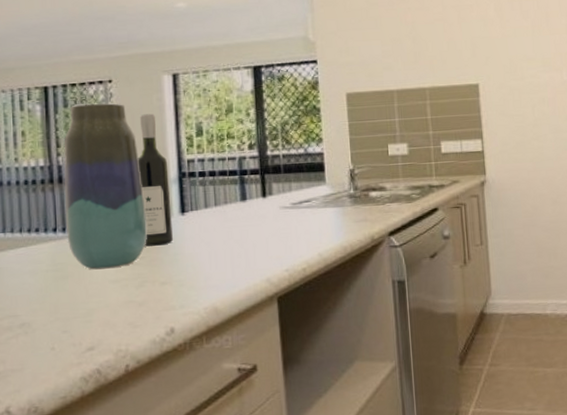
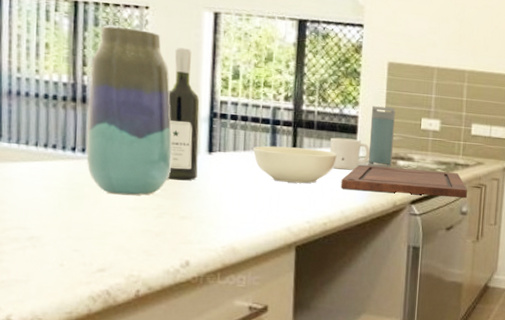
bowl: none [224,193,308,233] -> present [253,146,338,184]
mug: none [299,177,341,211] -> present [330,137,371,170]
cutting board: none [315,196,448,230] -> present [340,164,468,199]
soap dispenser: none [335,138,364,203] -> present [367,106,395,168]

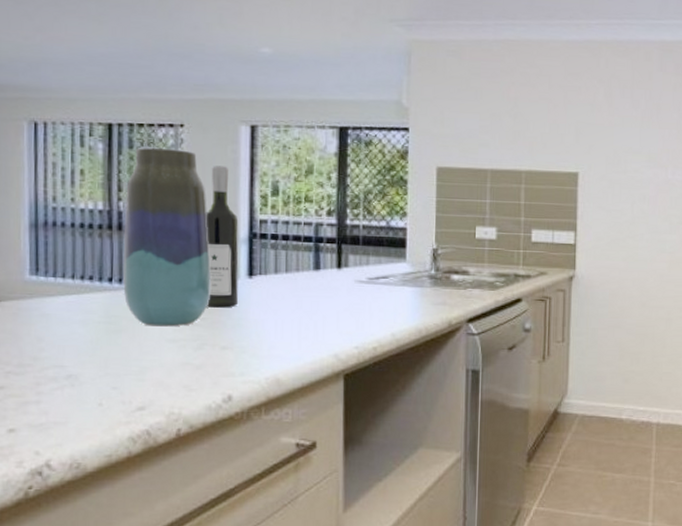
bowl: present [253,146,338,184] -> none [296,265,386,305]
mug: present [330,137,371,170] -> none [378,253,421,288]
cutting board: present [340,164,468,199] -> none [390,281,531,314]
soap dispenser: present [367,106,395,168] -> none [419,216,447,283]

